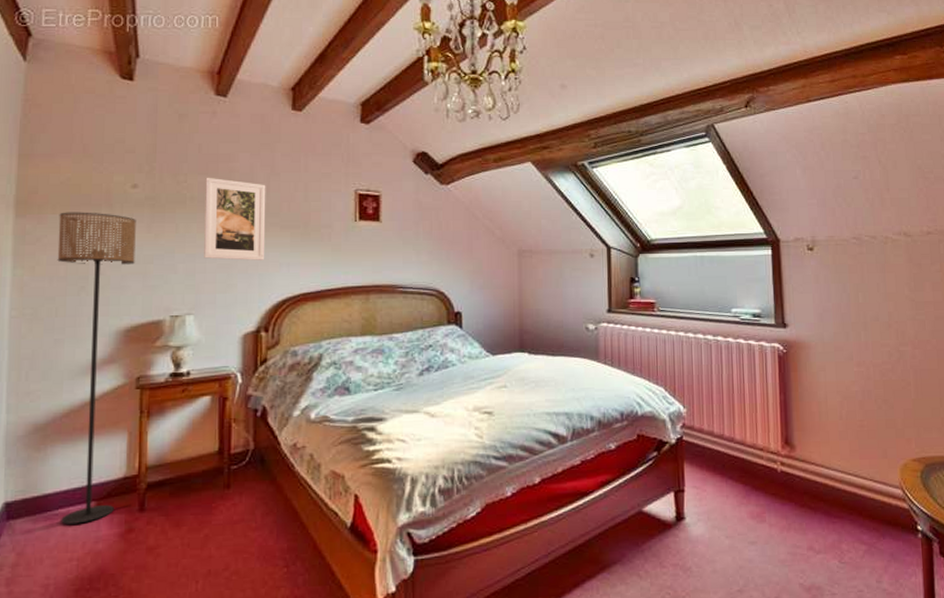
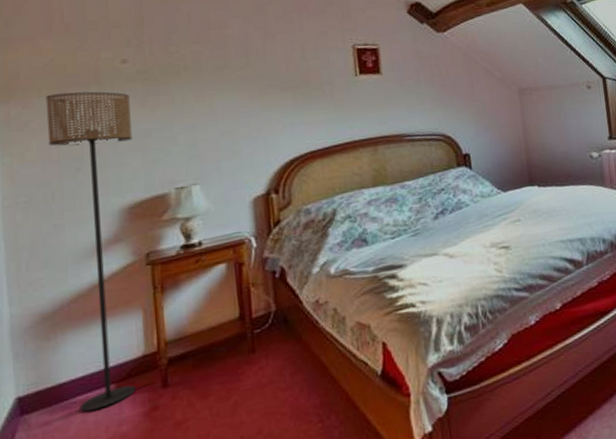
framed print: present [204,177,266,261] -> none [198,45,267,127]

